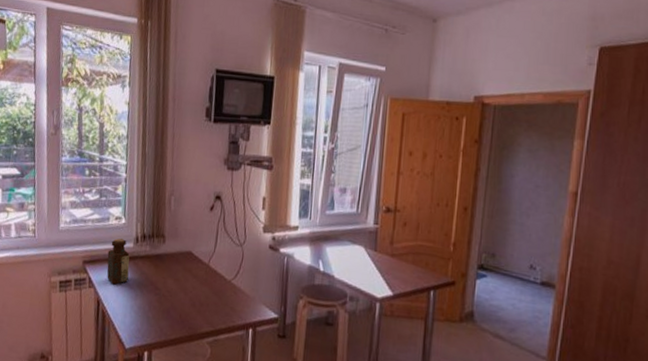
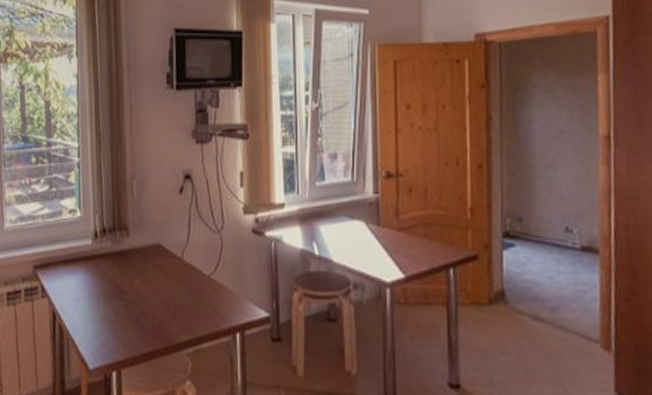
bottle: present [107,238,130,285] -> none [61,235,89,292]

